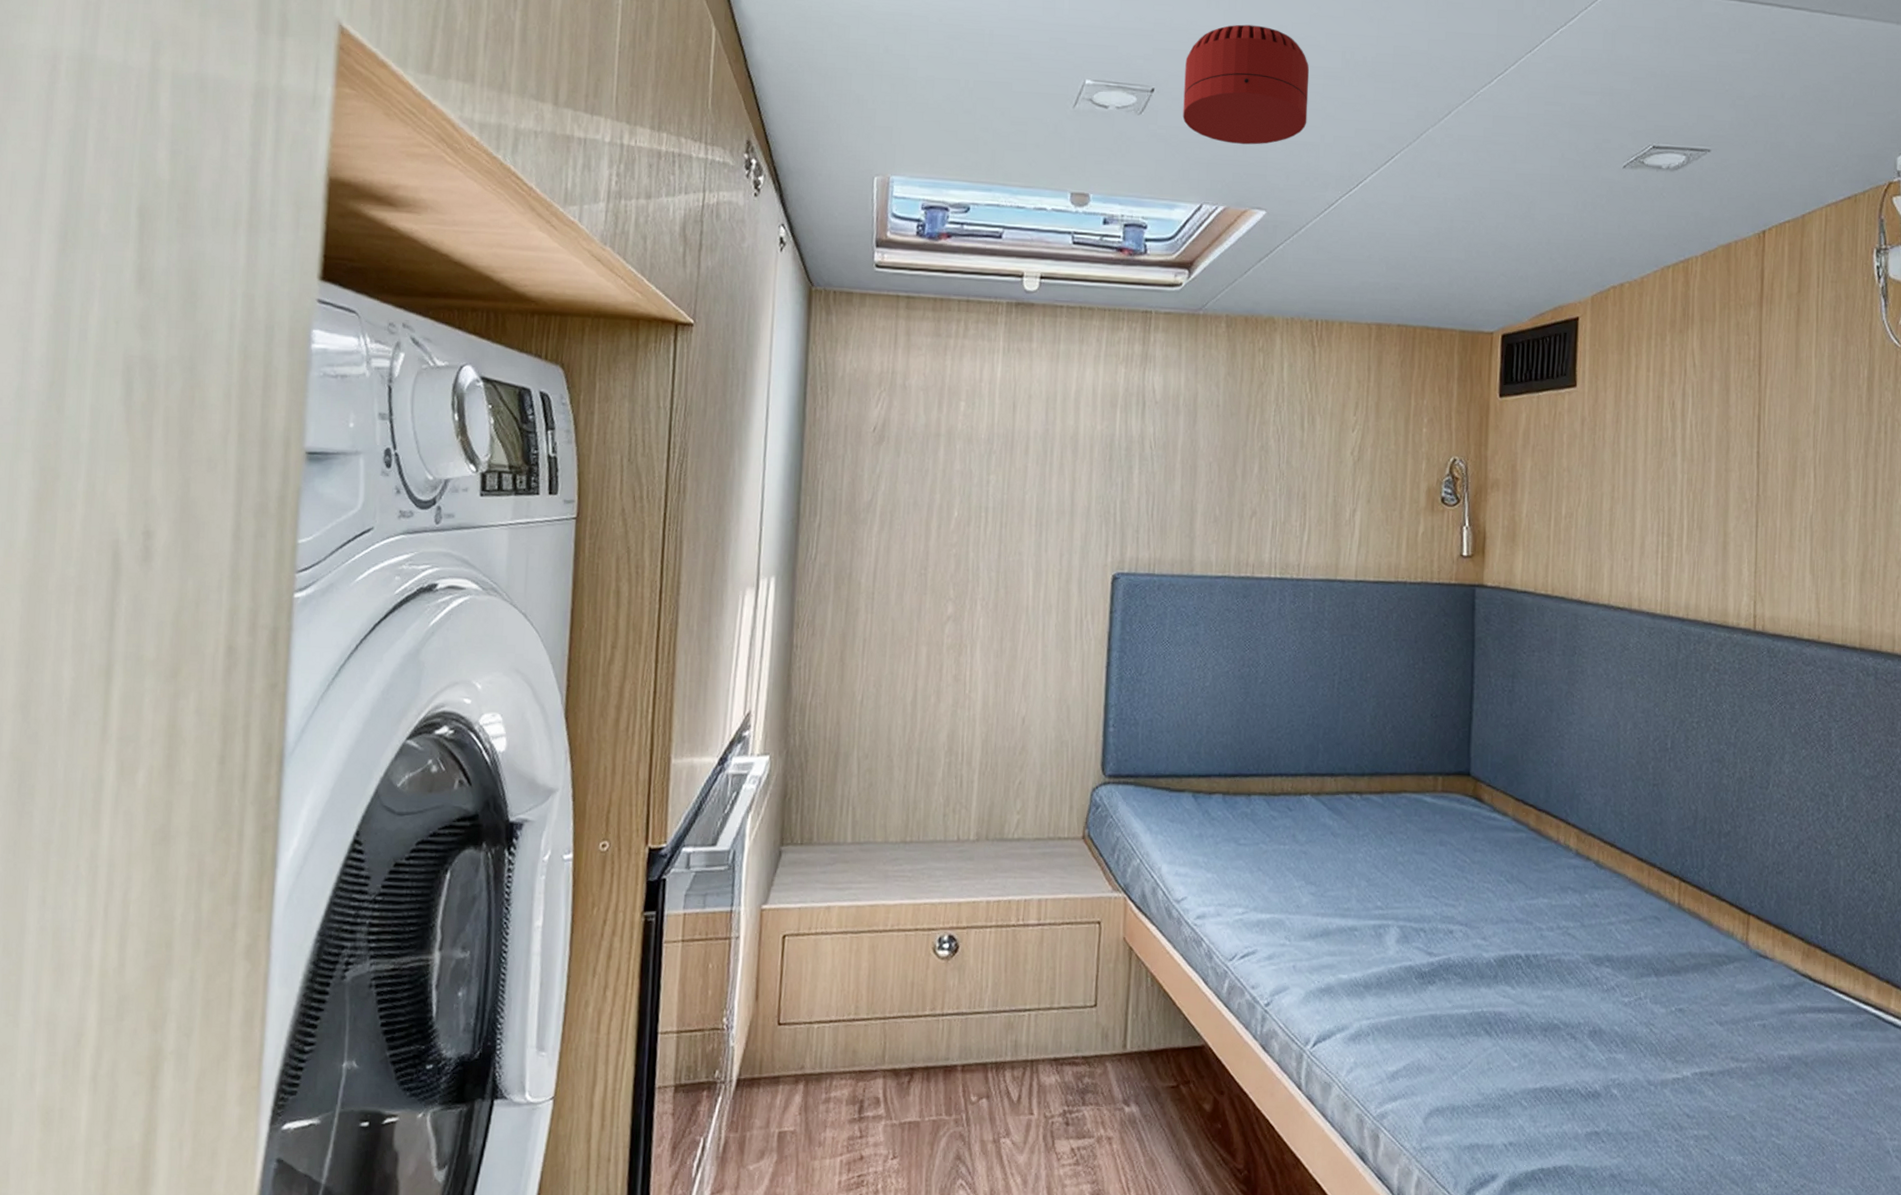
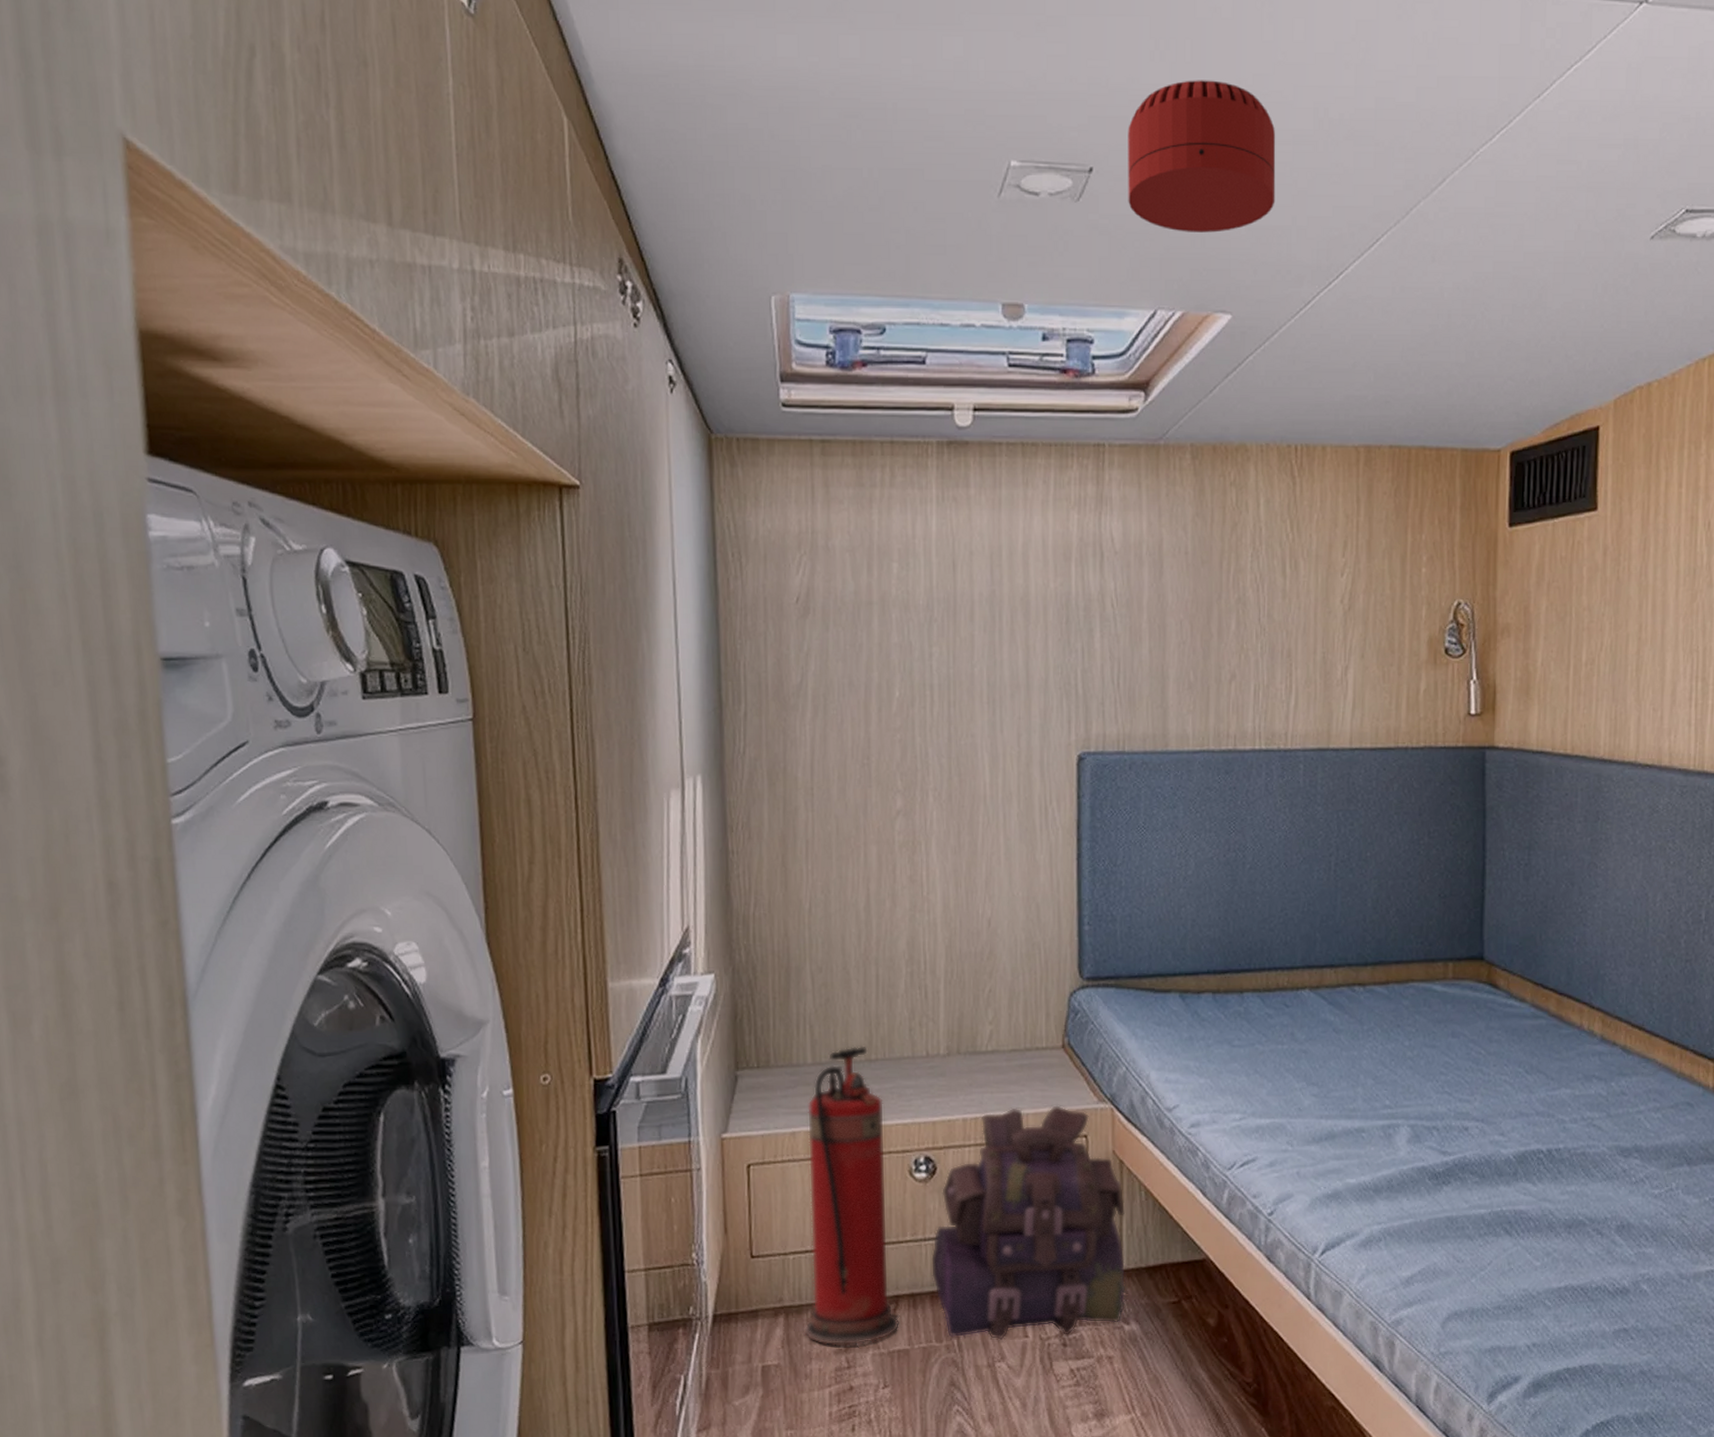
fire extinguisher: none [822,828,914,1116] -> present [804,1046,900,1346]
backpack: none [946,892,1132,1117] -> present [930,1105,1126,1341]

